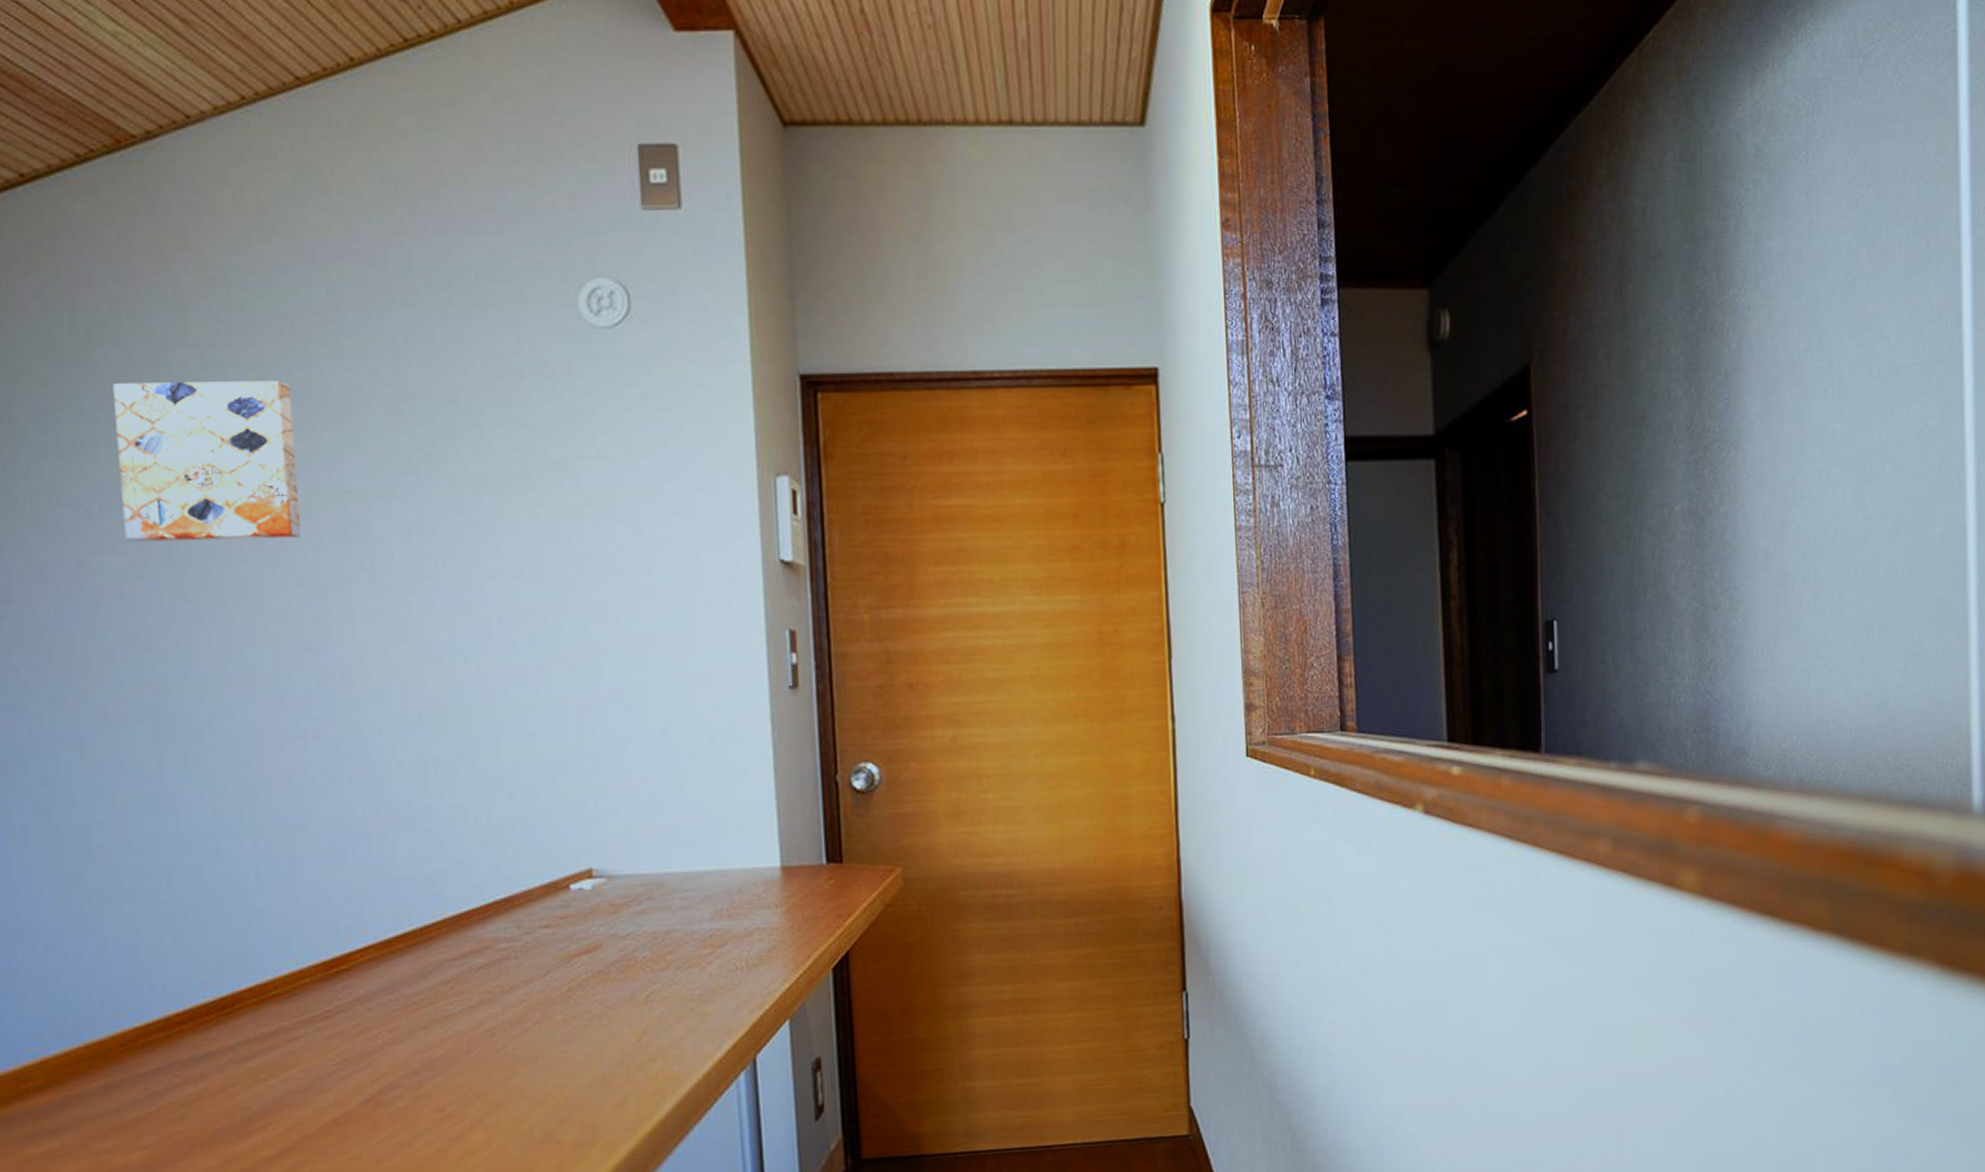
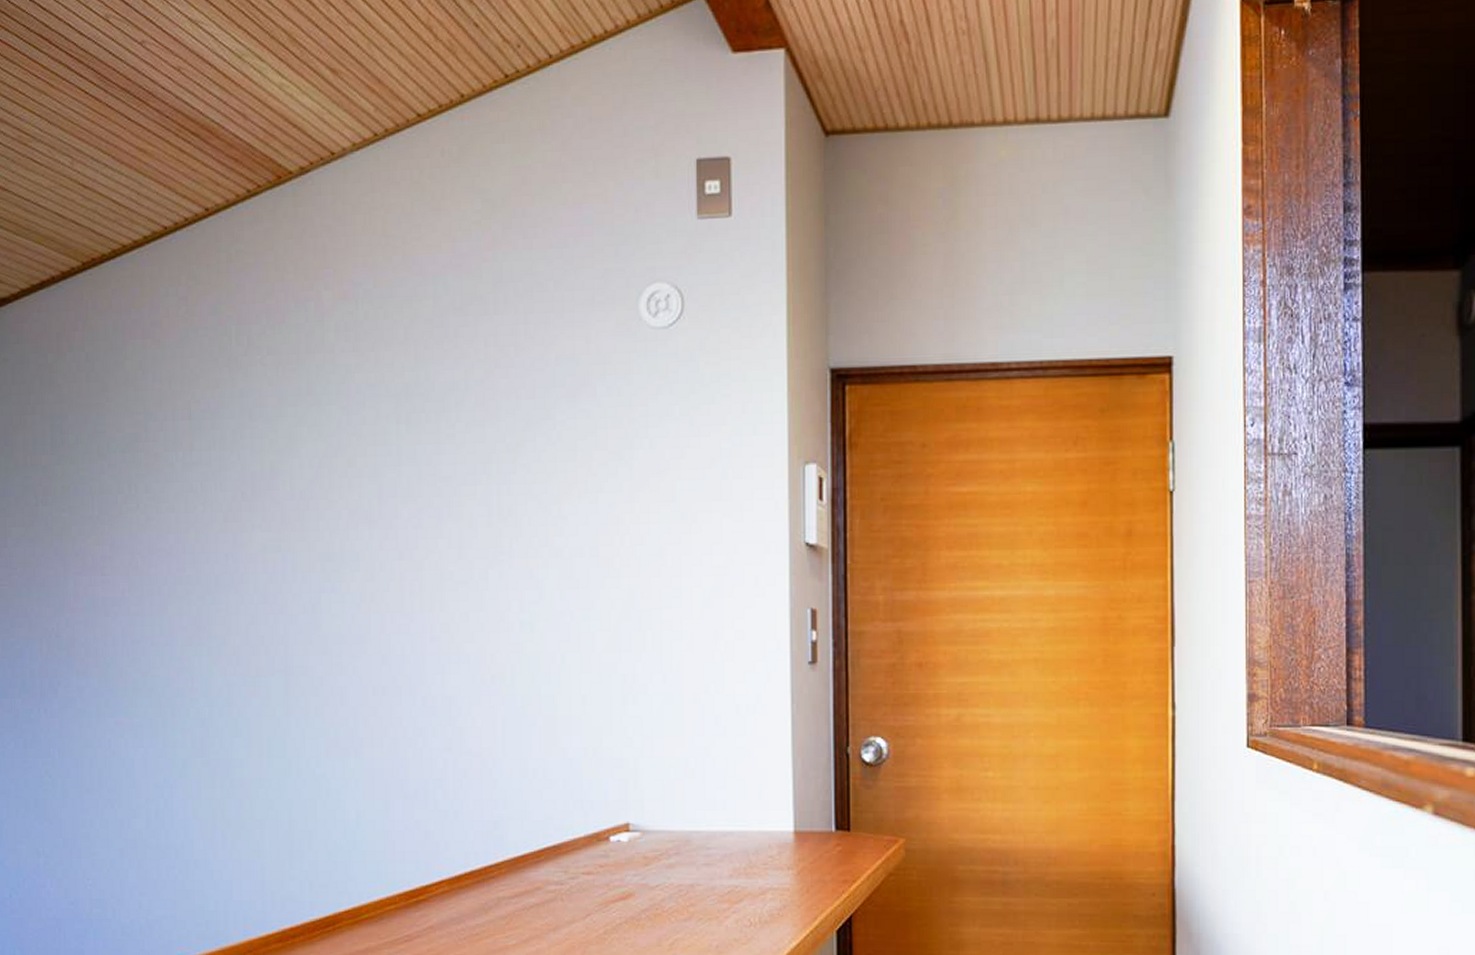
wall art: present [113,380,302,542] -> none [266,380,405,520]

